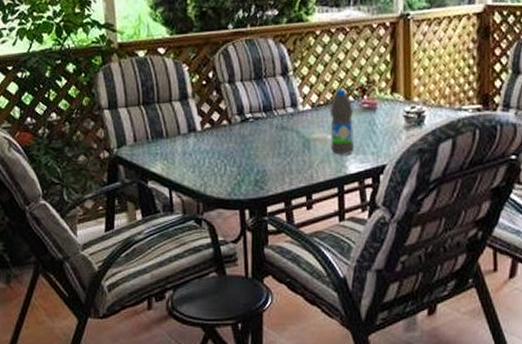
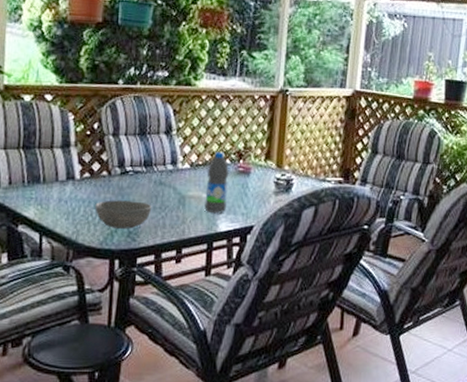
bowl: none [219,148,277,178] -> present [95,200,152,229]

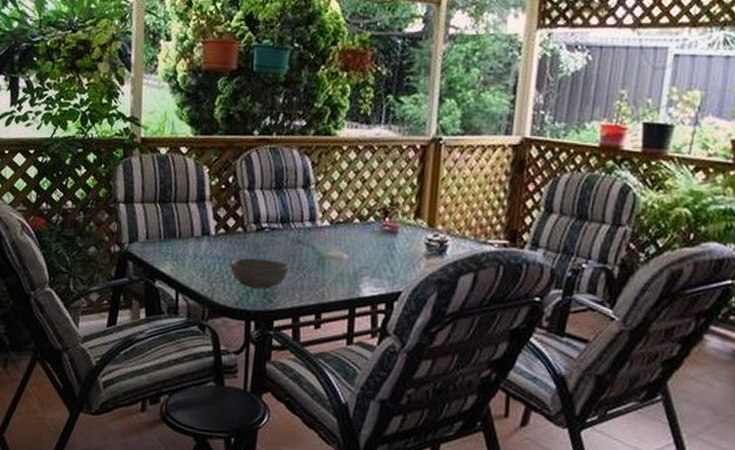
water bottle: present [204,152,229,214] -> none [346,208,374,277]

